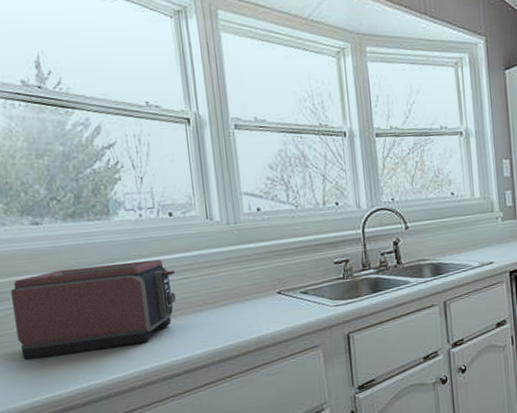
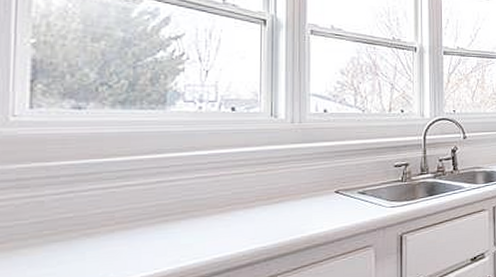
toaster: present [10,259,176,360] -> none [32,153,230,254]

